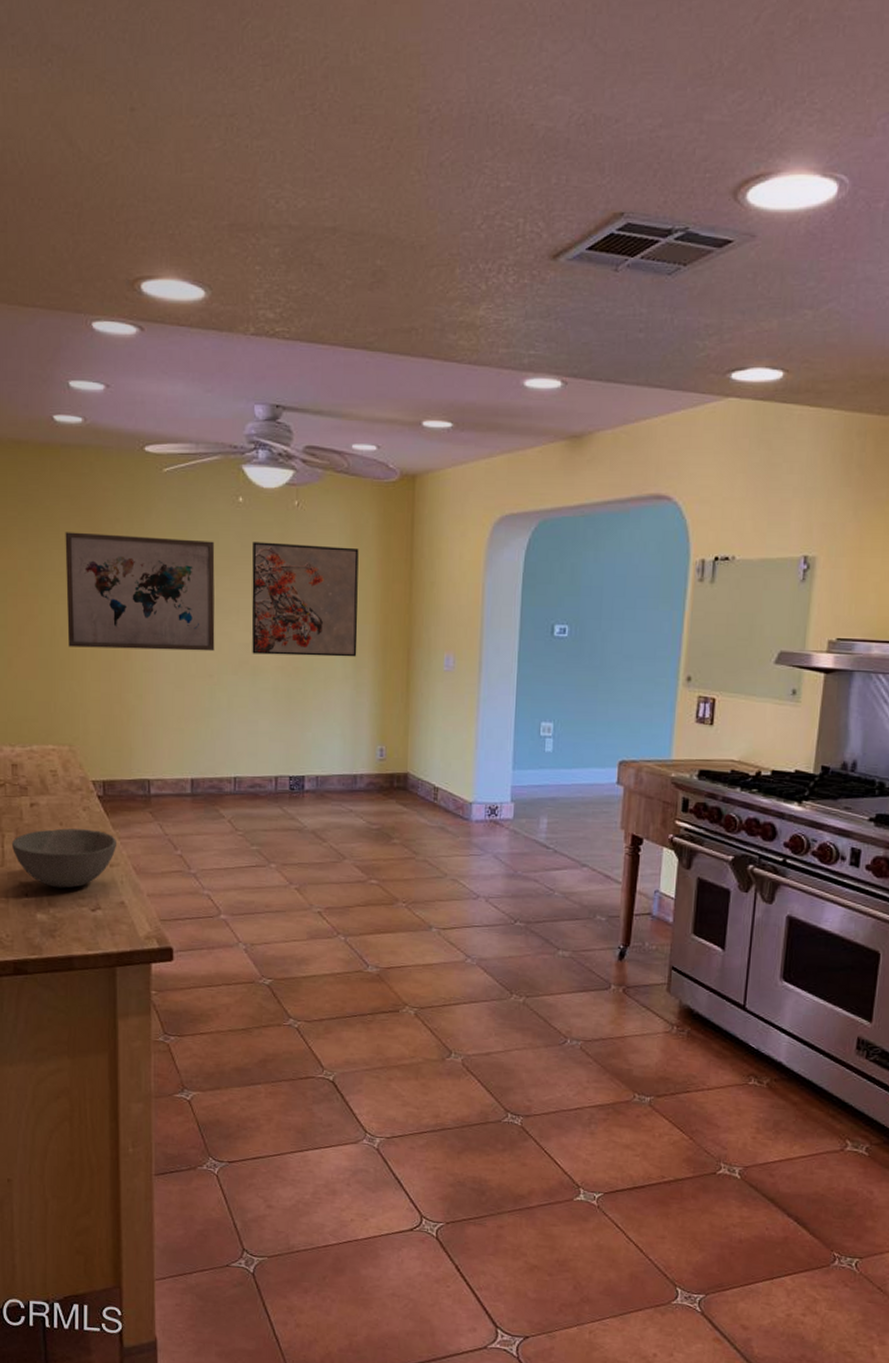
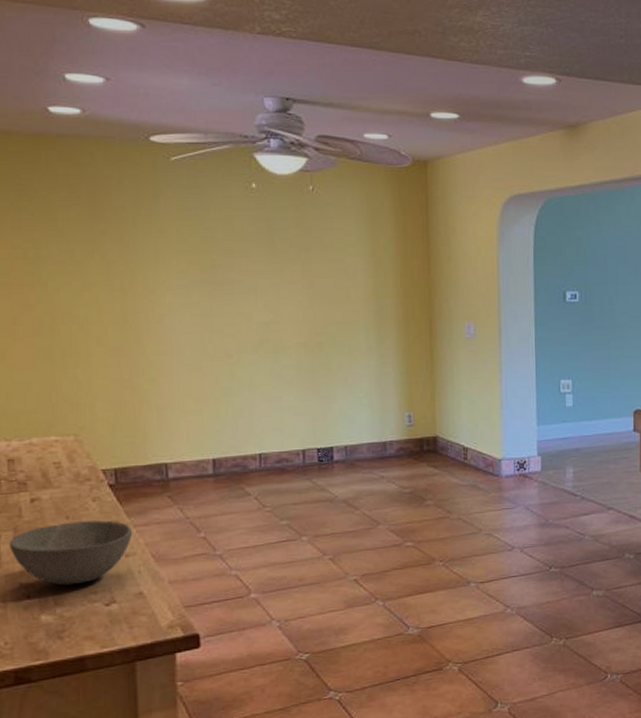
wall art: present [65,532,215,652] -> none [64,220,233,335]
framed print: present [251,542,359,657] -> none [268,225,380,332]

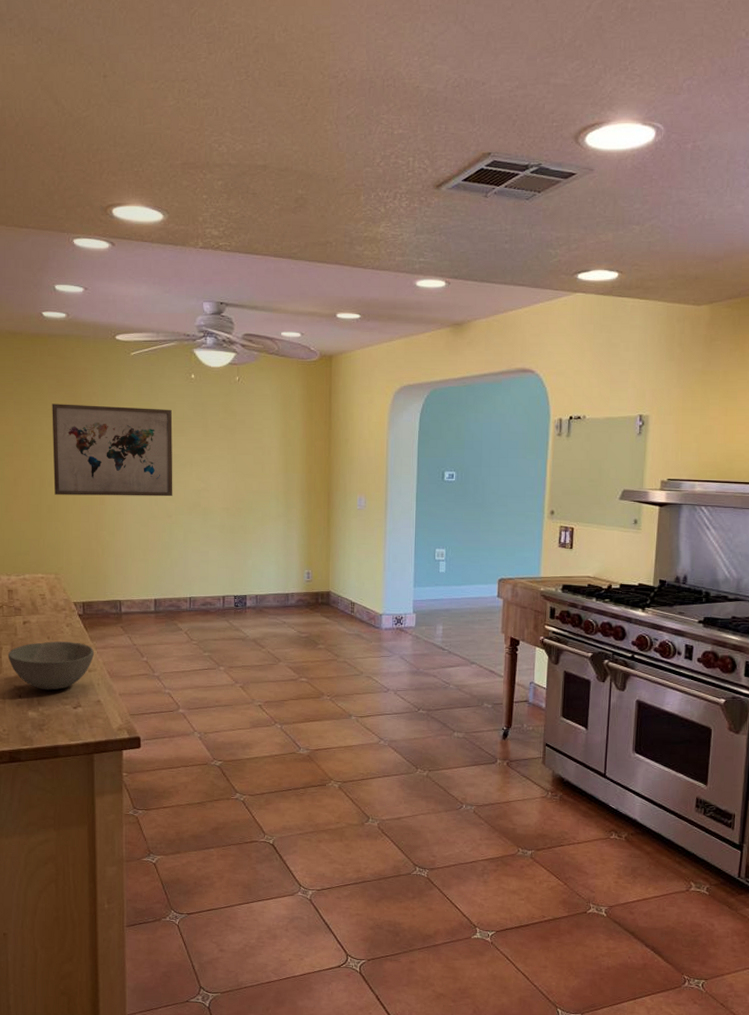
wall art: none [64,220,233,335] -> present [52,404,173,497]

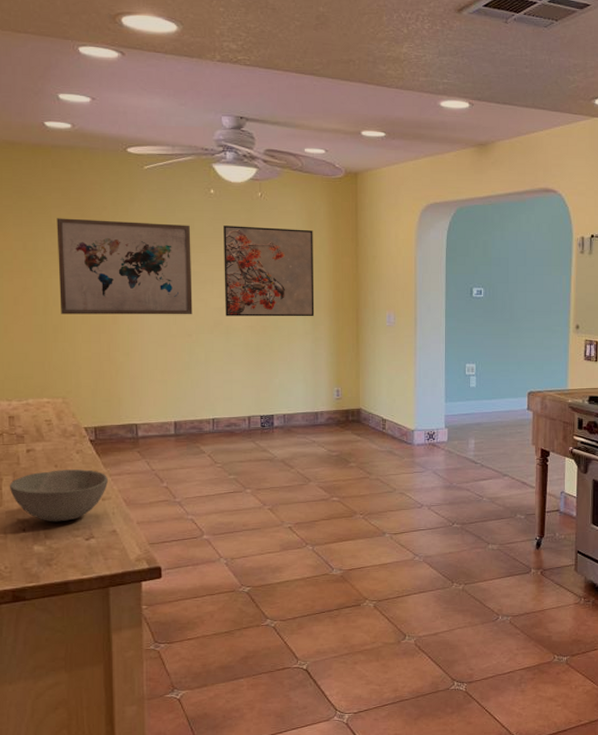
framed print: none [202,410,288,500] -> present [224,225,315,317]

